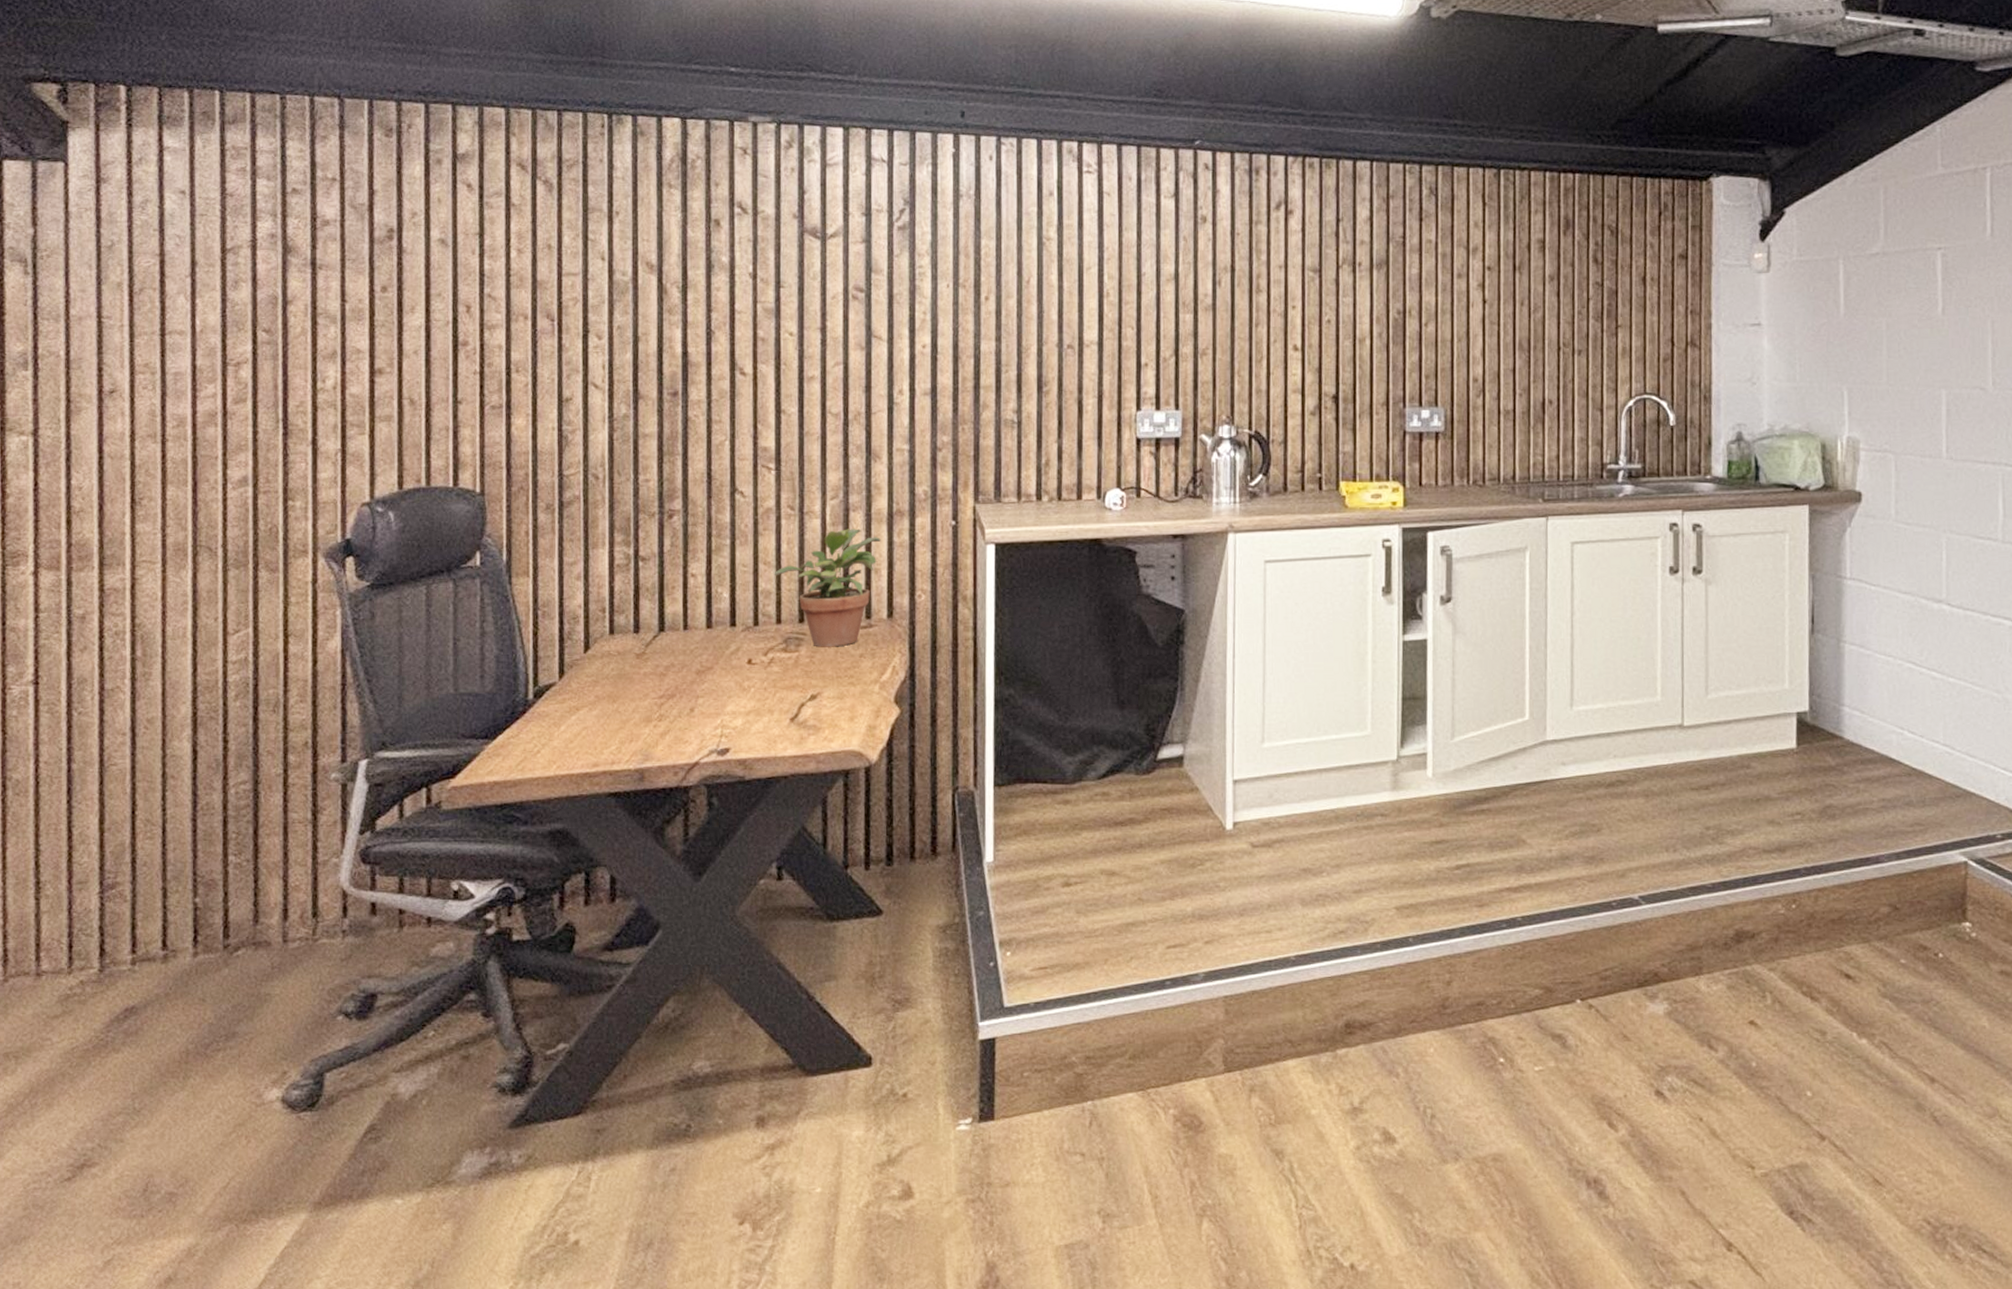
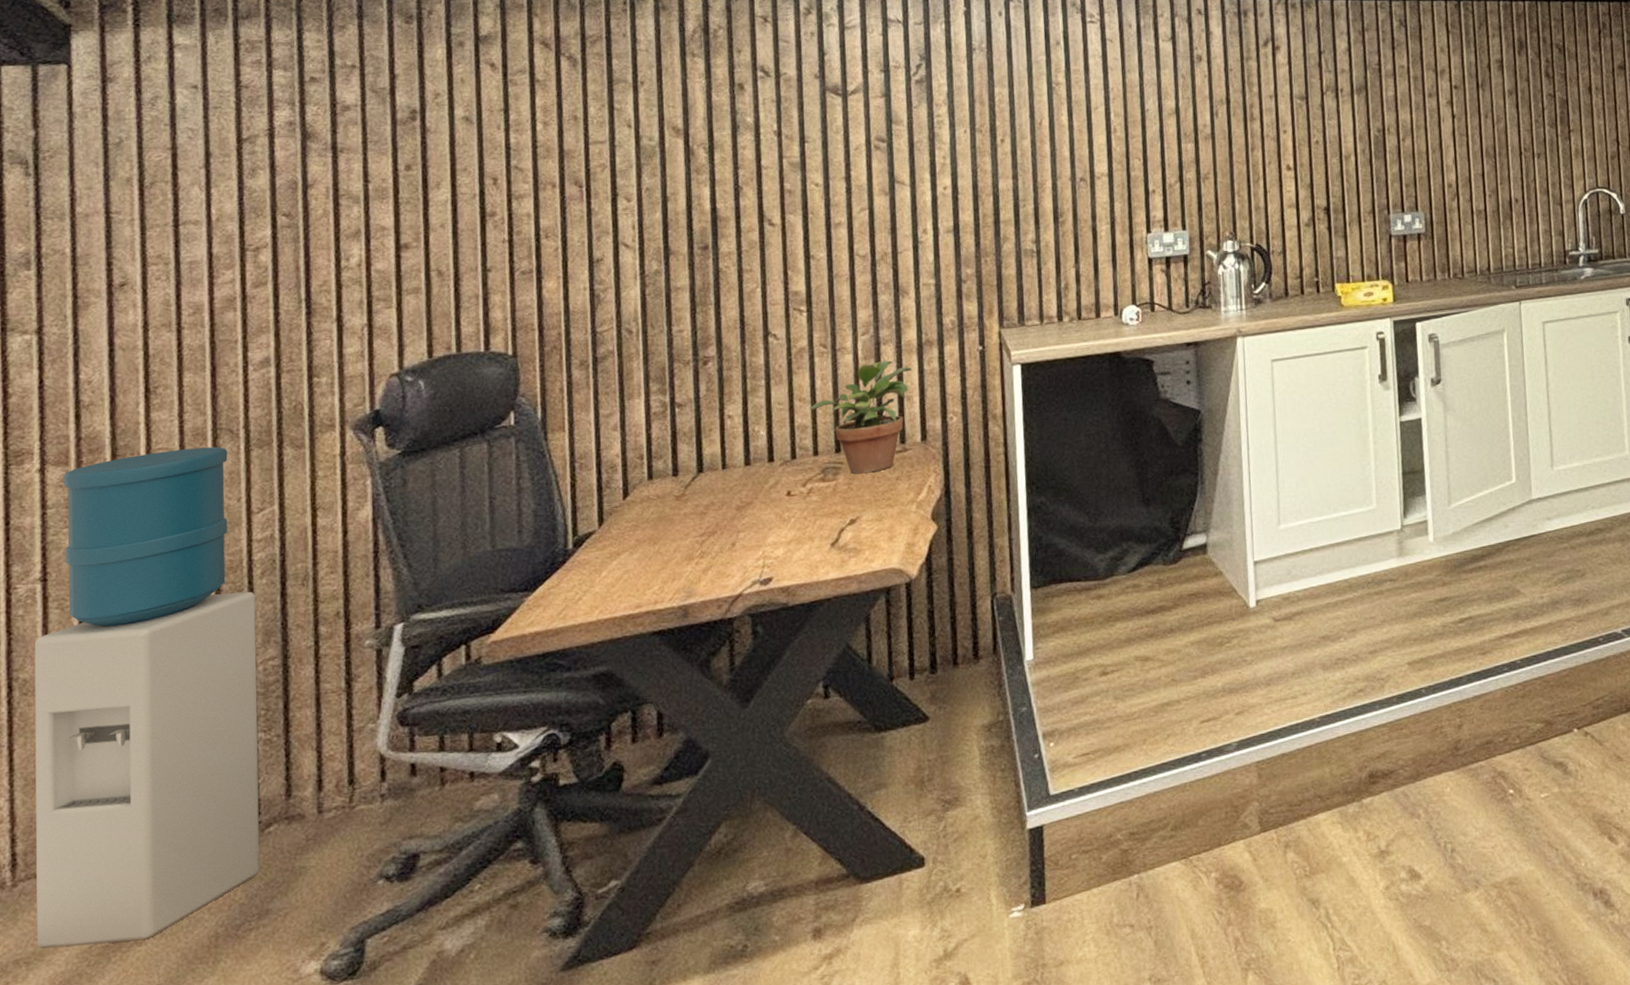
water cooler: none [25,563,229,1048] -> present [34,446,260,949]

